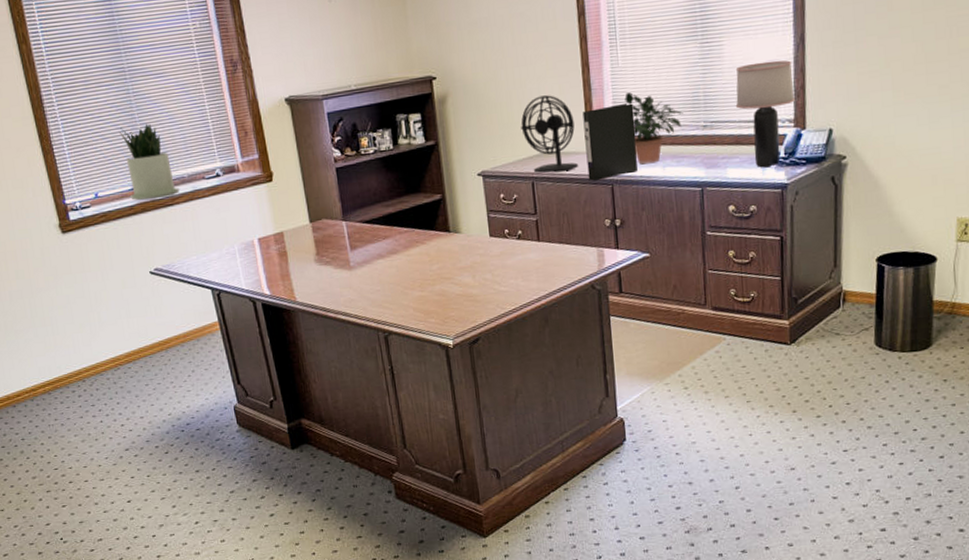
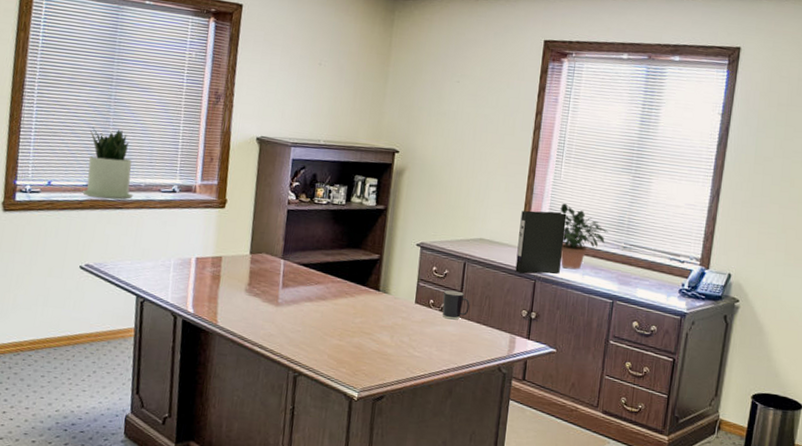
mug: none [516,214,548,246] -> present [442,290,470,320]
desk fan: present [521,95,579,174] -> none [464,188,513,260]
table lamp: present [735,60,795,168] -> none [653,203,707,296]

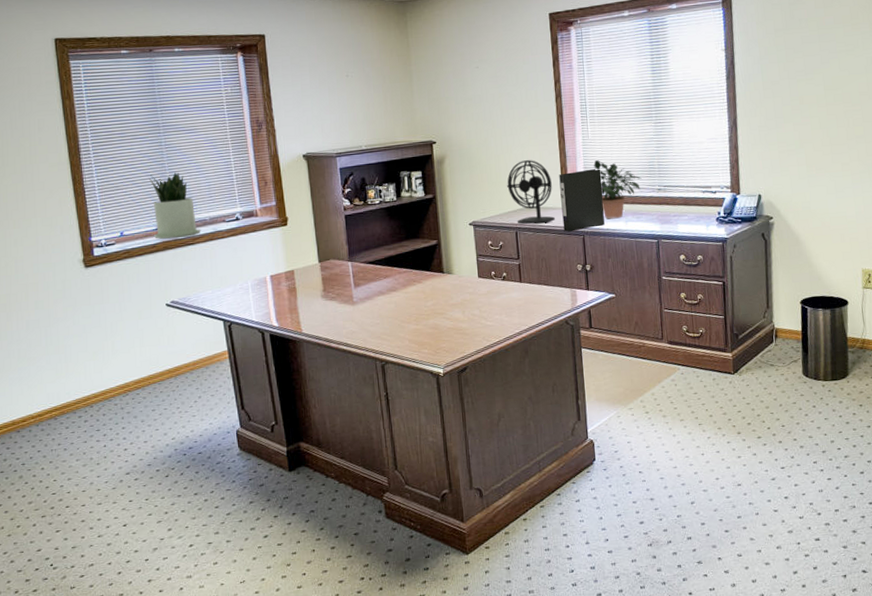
mug: present [442,290,470,320] -> none [502,259,529,286]
desk fan: none [464,188,513,260] -> present [507,160,556,225]

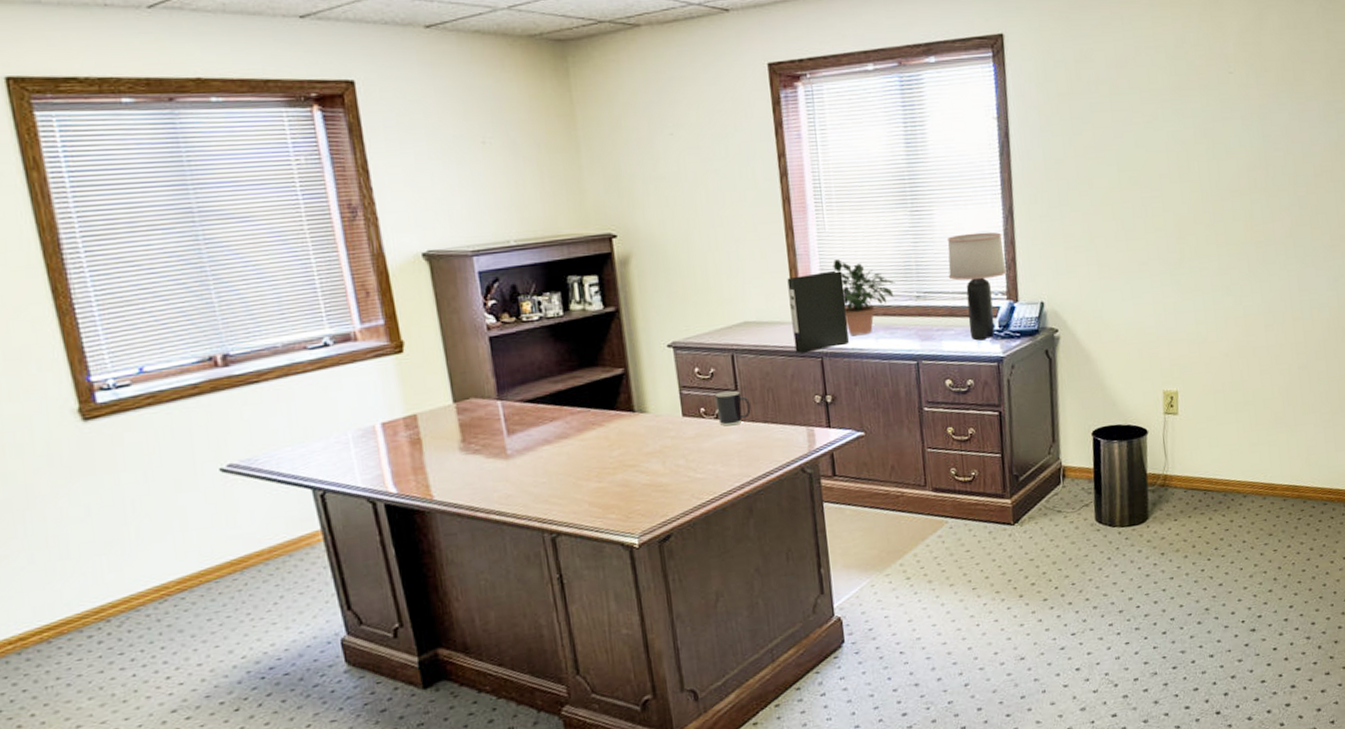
planter: present [149,172,201,240] -> none [181,278,270,377]
mug: none [502,259,529,286] -> present [714,390,751,427]
desk fan: present [507,160,556,225] -> none [717,259,785,346]
table lamp: none [683,139,731,225] -> present [947,232,1007,341]

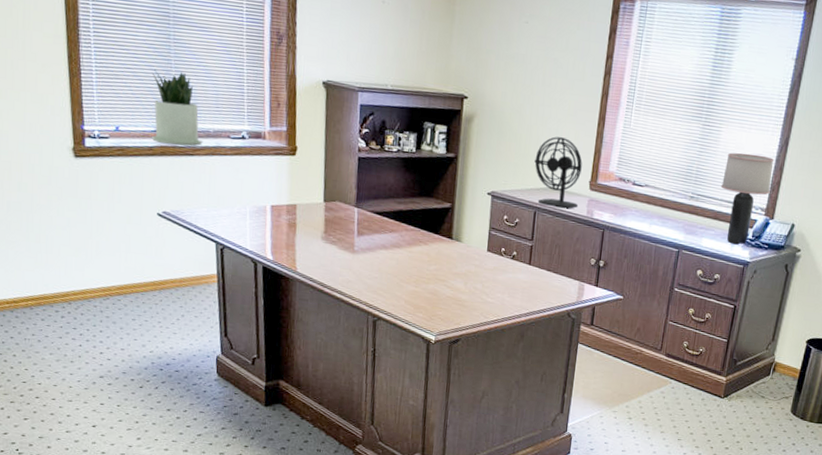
planter: none [181,278,270,377] -> present [151,70,203,147]
mug: present [714,390,751,427] -> none [513,238,540,268]
desk fan: none [717,259,785,346] -> present [534,136,583,209]
binder: present [787,270,849,354] -> none [584,159,636,224]
potted plant: present [833,259,895,336] -> none [629,152,676,220]

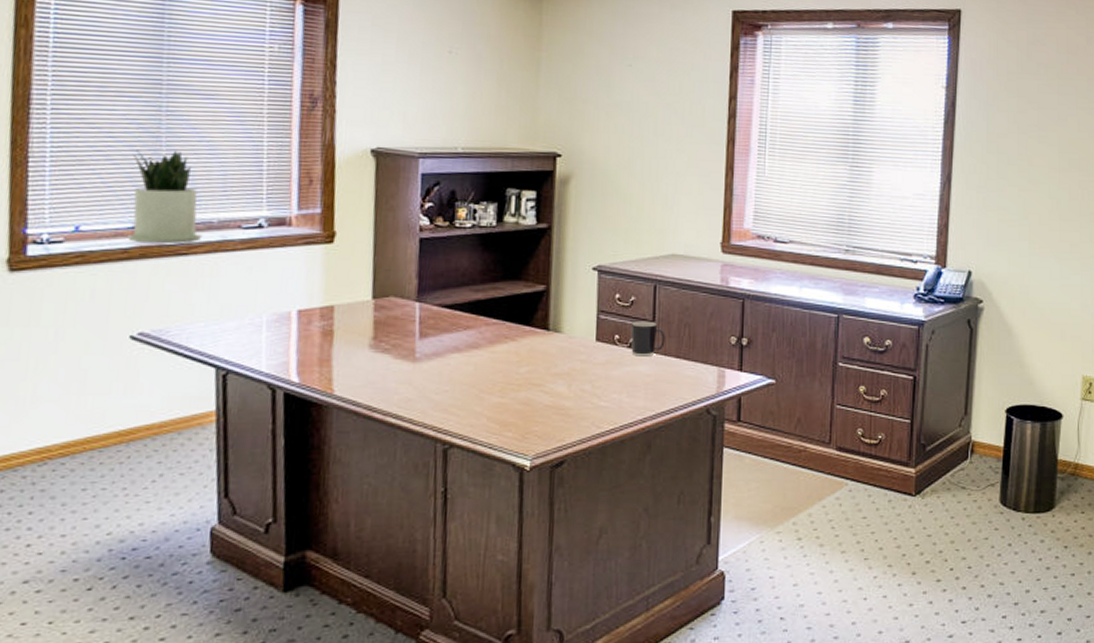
mug: none [513,238,540,268] -> present [630,320,665,357]
desk fan: present [534,136,583,209] -> none [650,193,710,278]
table lamp: present [720,152,775,245] -> none [879,194,938,302]

